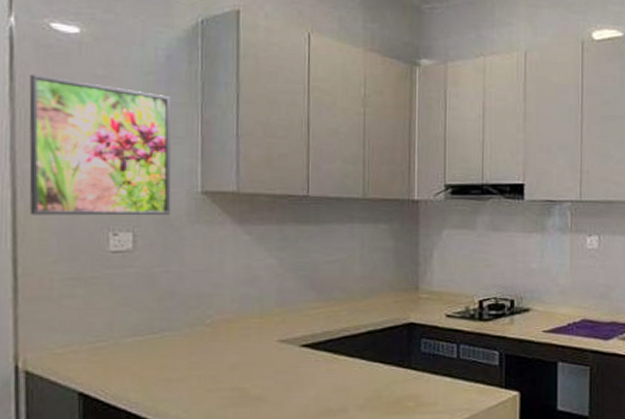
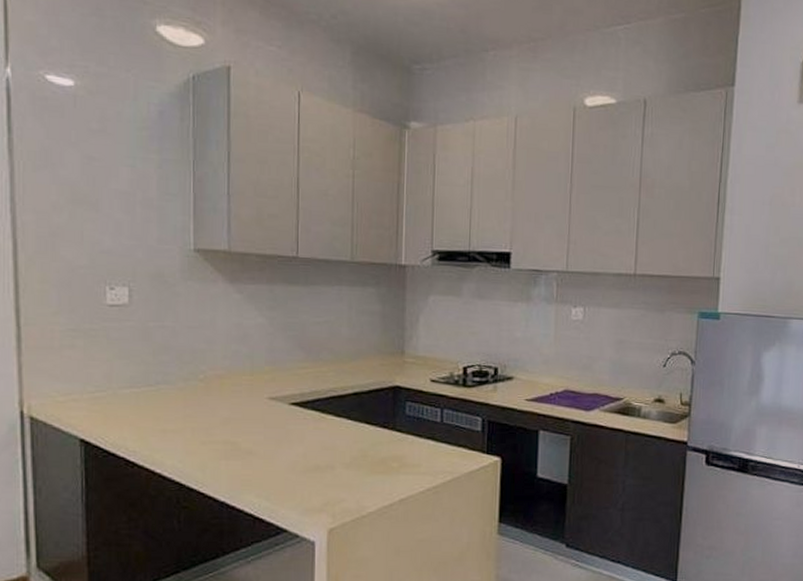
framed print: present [29,74,172,216] -> none [27,126,165,271]

